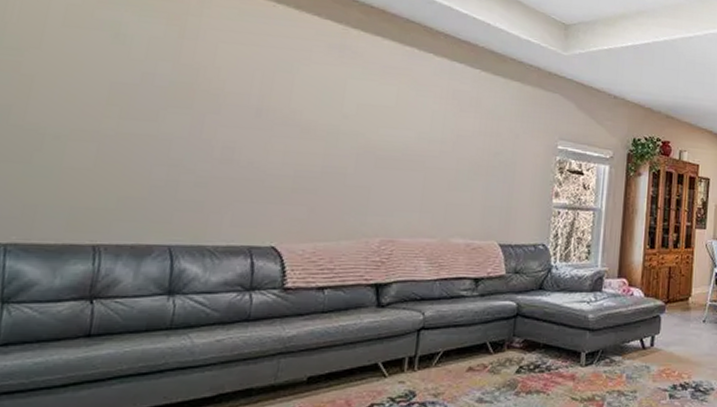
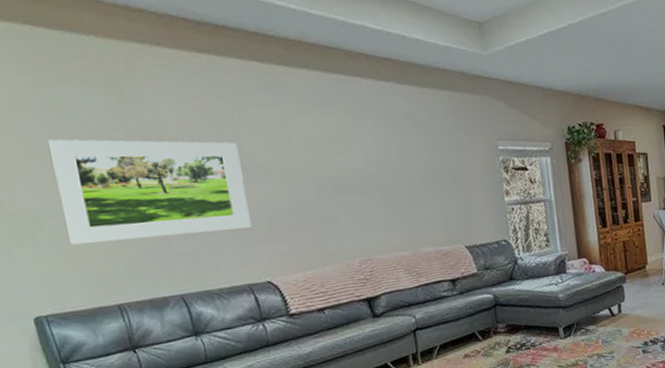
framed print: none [65,59,287,185] -> present [47,139,251,245]

